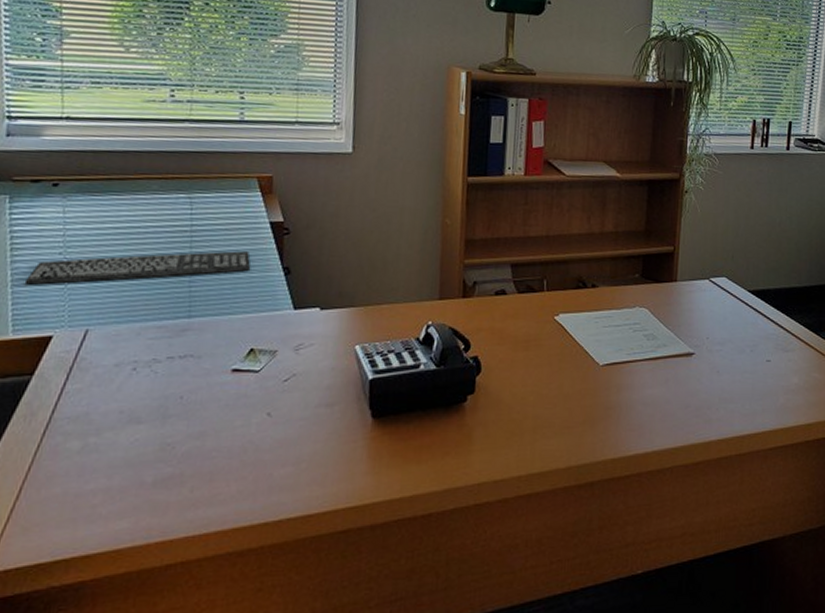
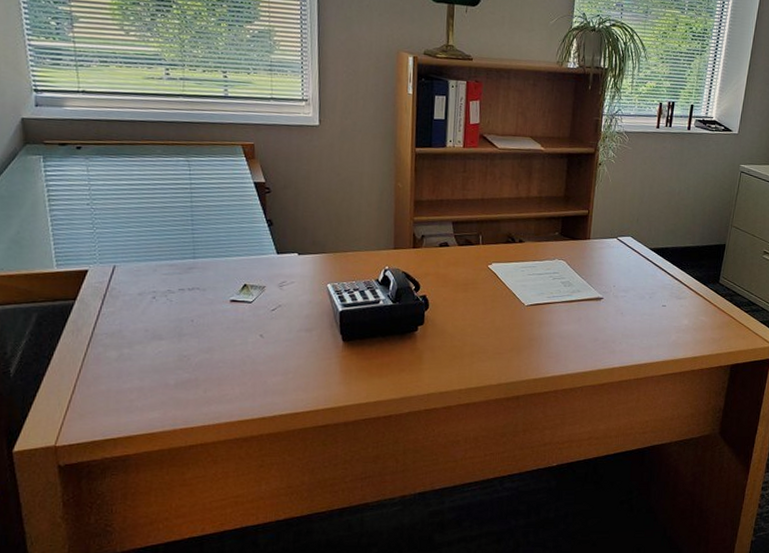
keyboard: present [24,251,251,285] -> none [62,205,241,229]

